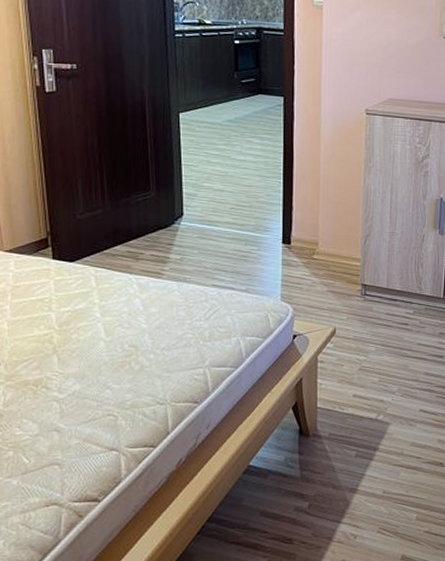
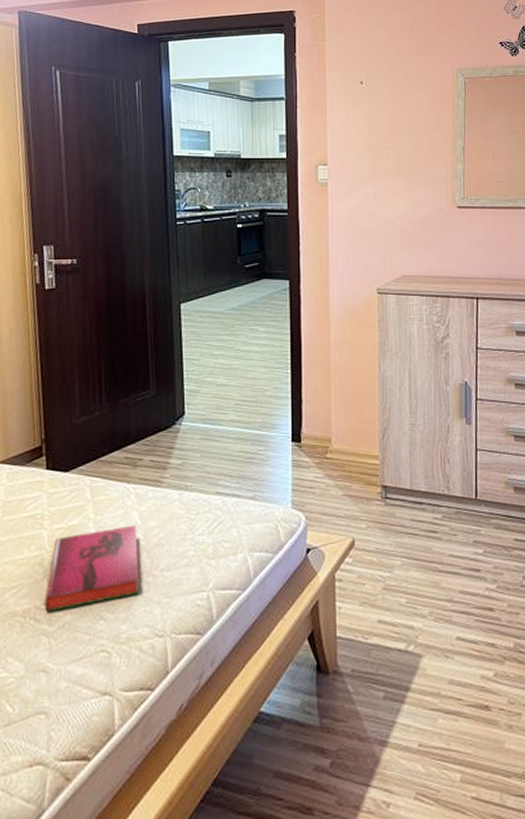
hardback book: none [54,310,143,383] -> present [44,525,140,613]

